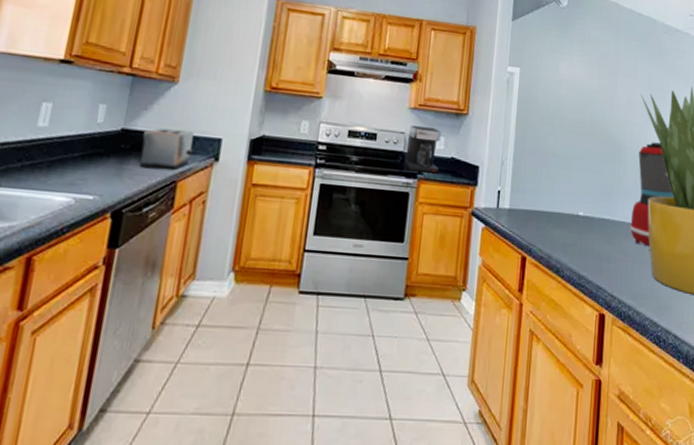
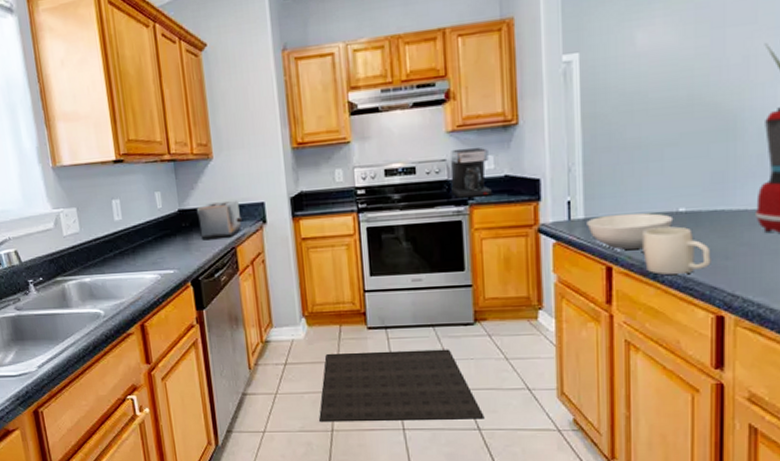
doormat: none [221,318,398,407] -> present [319,349,485,421]
bowl: none [510,208,575,245] -> present [587,212,674,251]
mug: none [550,226,599,272] -> present [643,226,711,276]

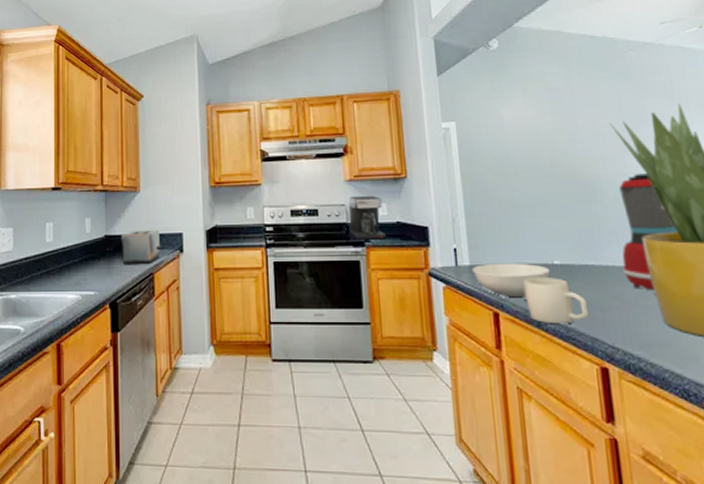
doormat: present [319,349,485,421] -> none [222,384,386,464]

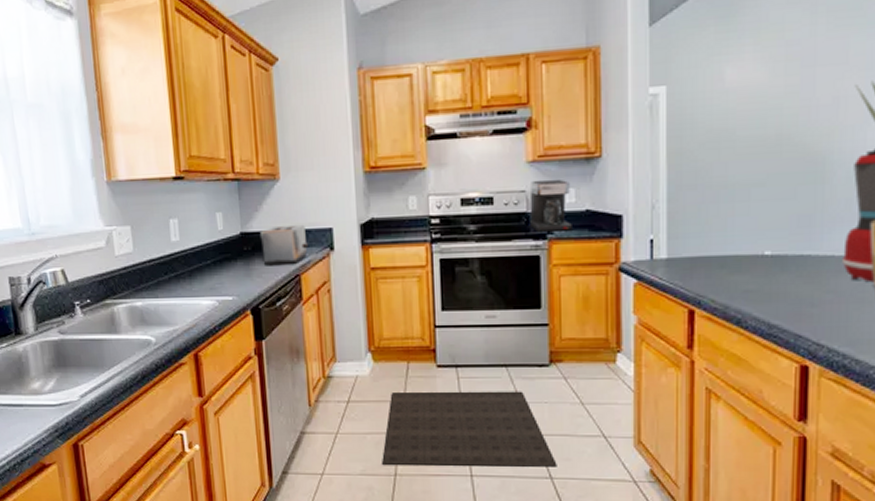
doormat: none [222,384,386,464] -> present [382,391,557,467]
bowl: present [472,262,551,298] -> none [669,254,759,294]
mug: present [523,277,589,325] -> none [726,270,797,322]

